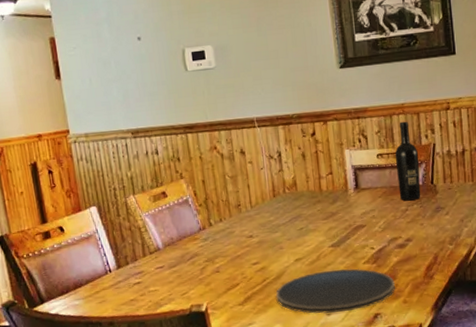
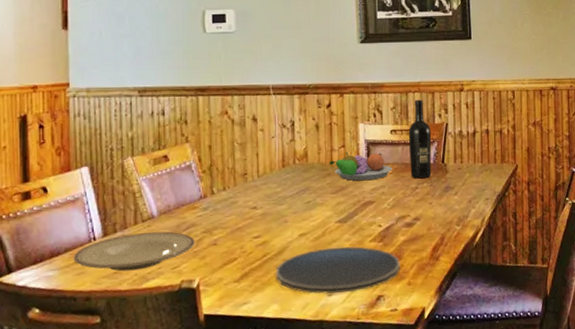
plate: none [94,262,200,299] -> present [73,231,195,272]
fruit bowl: none [318,178,382,207] -> present [329,151,393,181]

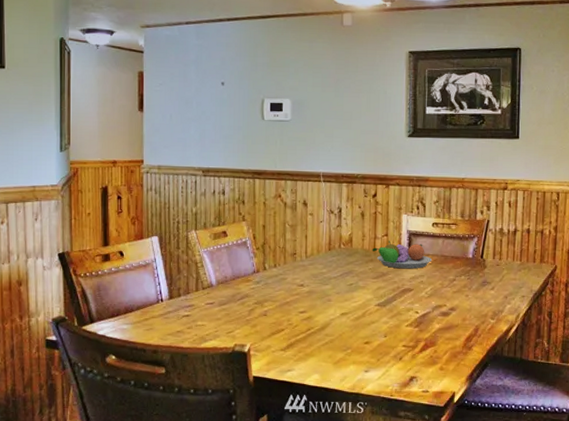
plate: present [73,231,195,272] -> none [144,299,248,331]
plate: present [275,246,401,294] -> none [317,328,435,371]
wine bottle: present [408,99,432,179] -> none [449,195,473,272]

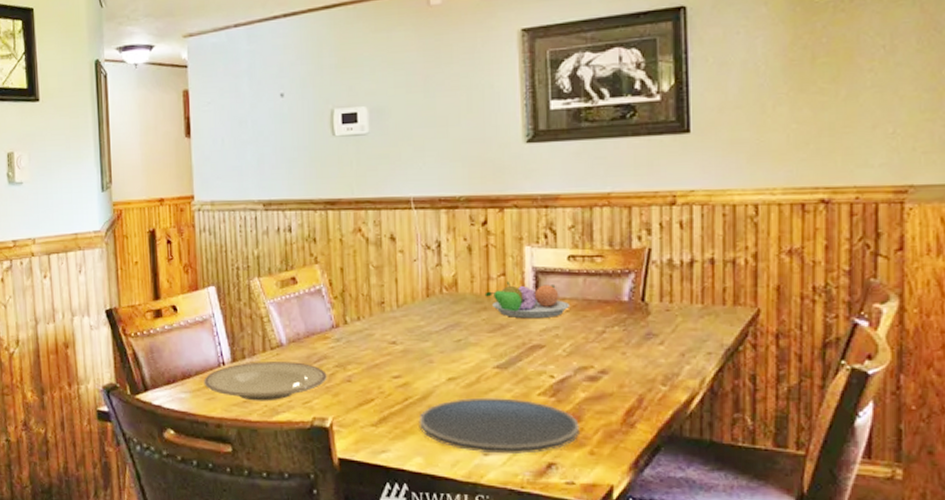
plate: none [144,299,248,331] -> present [204,362,327,401]
plate: none [317,328,435,371] -> present [418,397,581,455]

